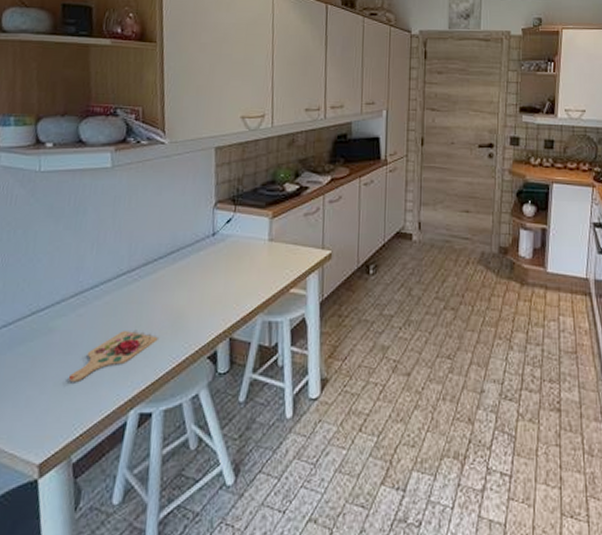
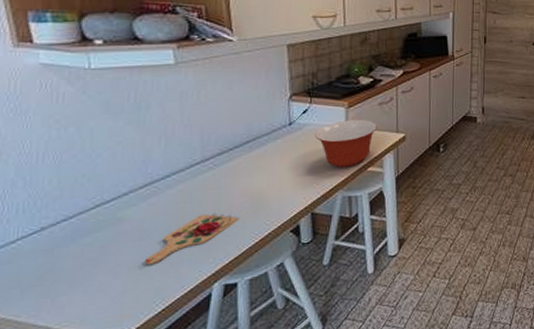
mixing bowl: none [237,232,302,286] -> present [315,120,377,167]

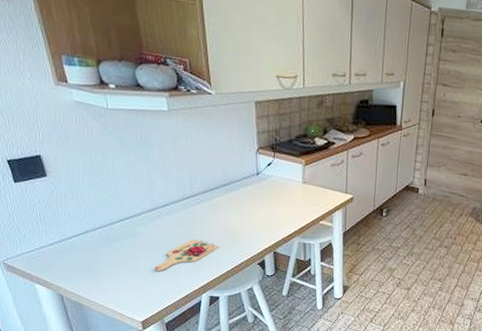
mixing bowl: present [315,120,377,167] -> none [277,176,329,218]

